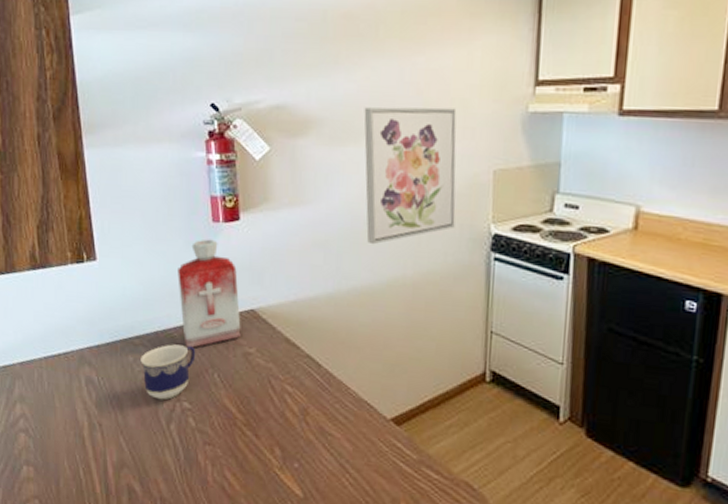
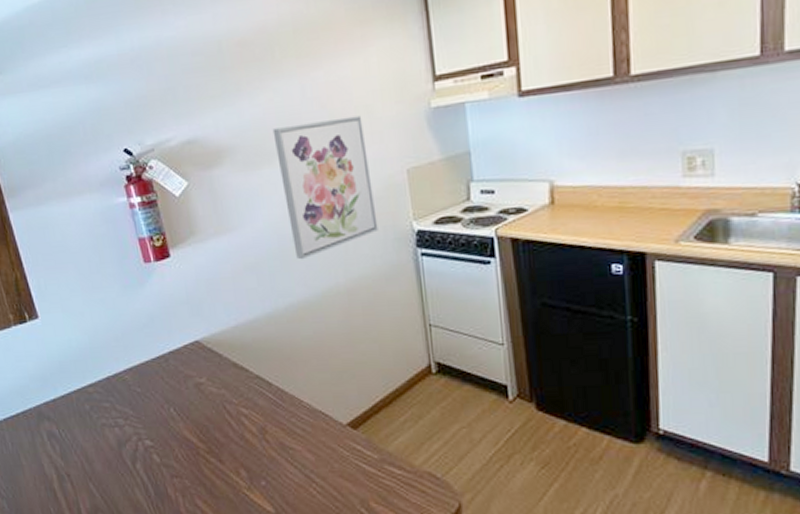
cup: present [140,344,196,400] -> none [96,386,150,442]
bottle: present [178,239,241,348] -> none [118,279,190,387]

